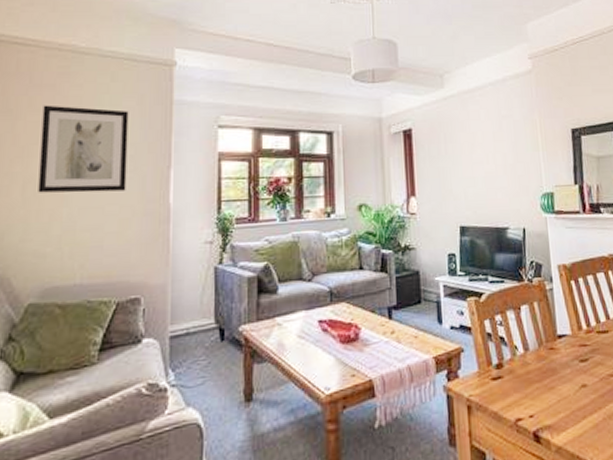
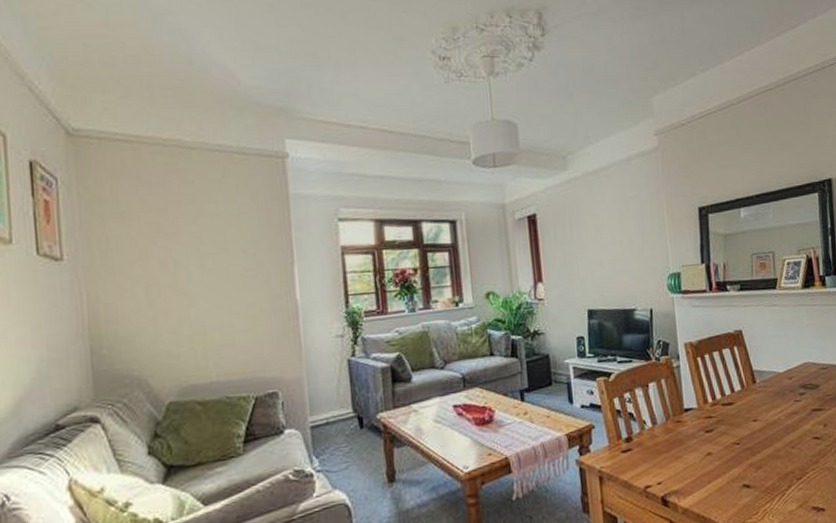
wall art: present [38,105,129,193] -> none [155,204,252,295]

